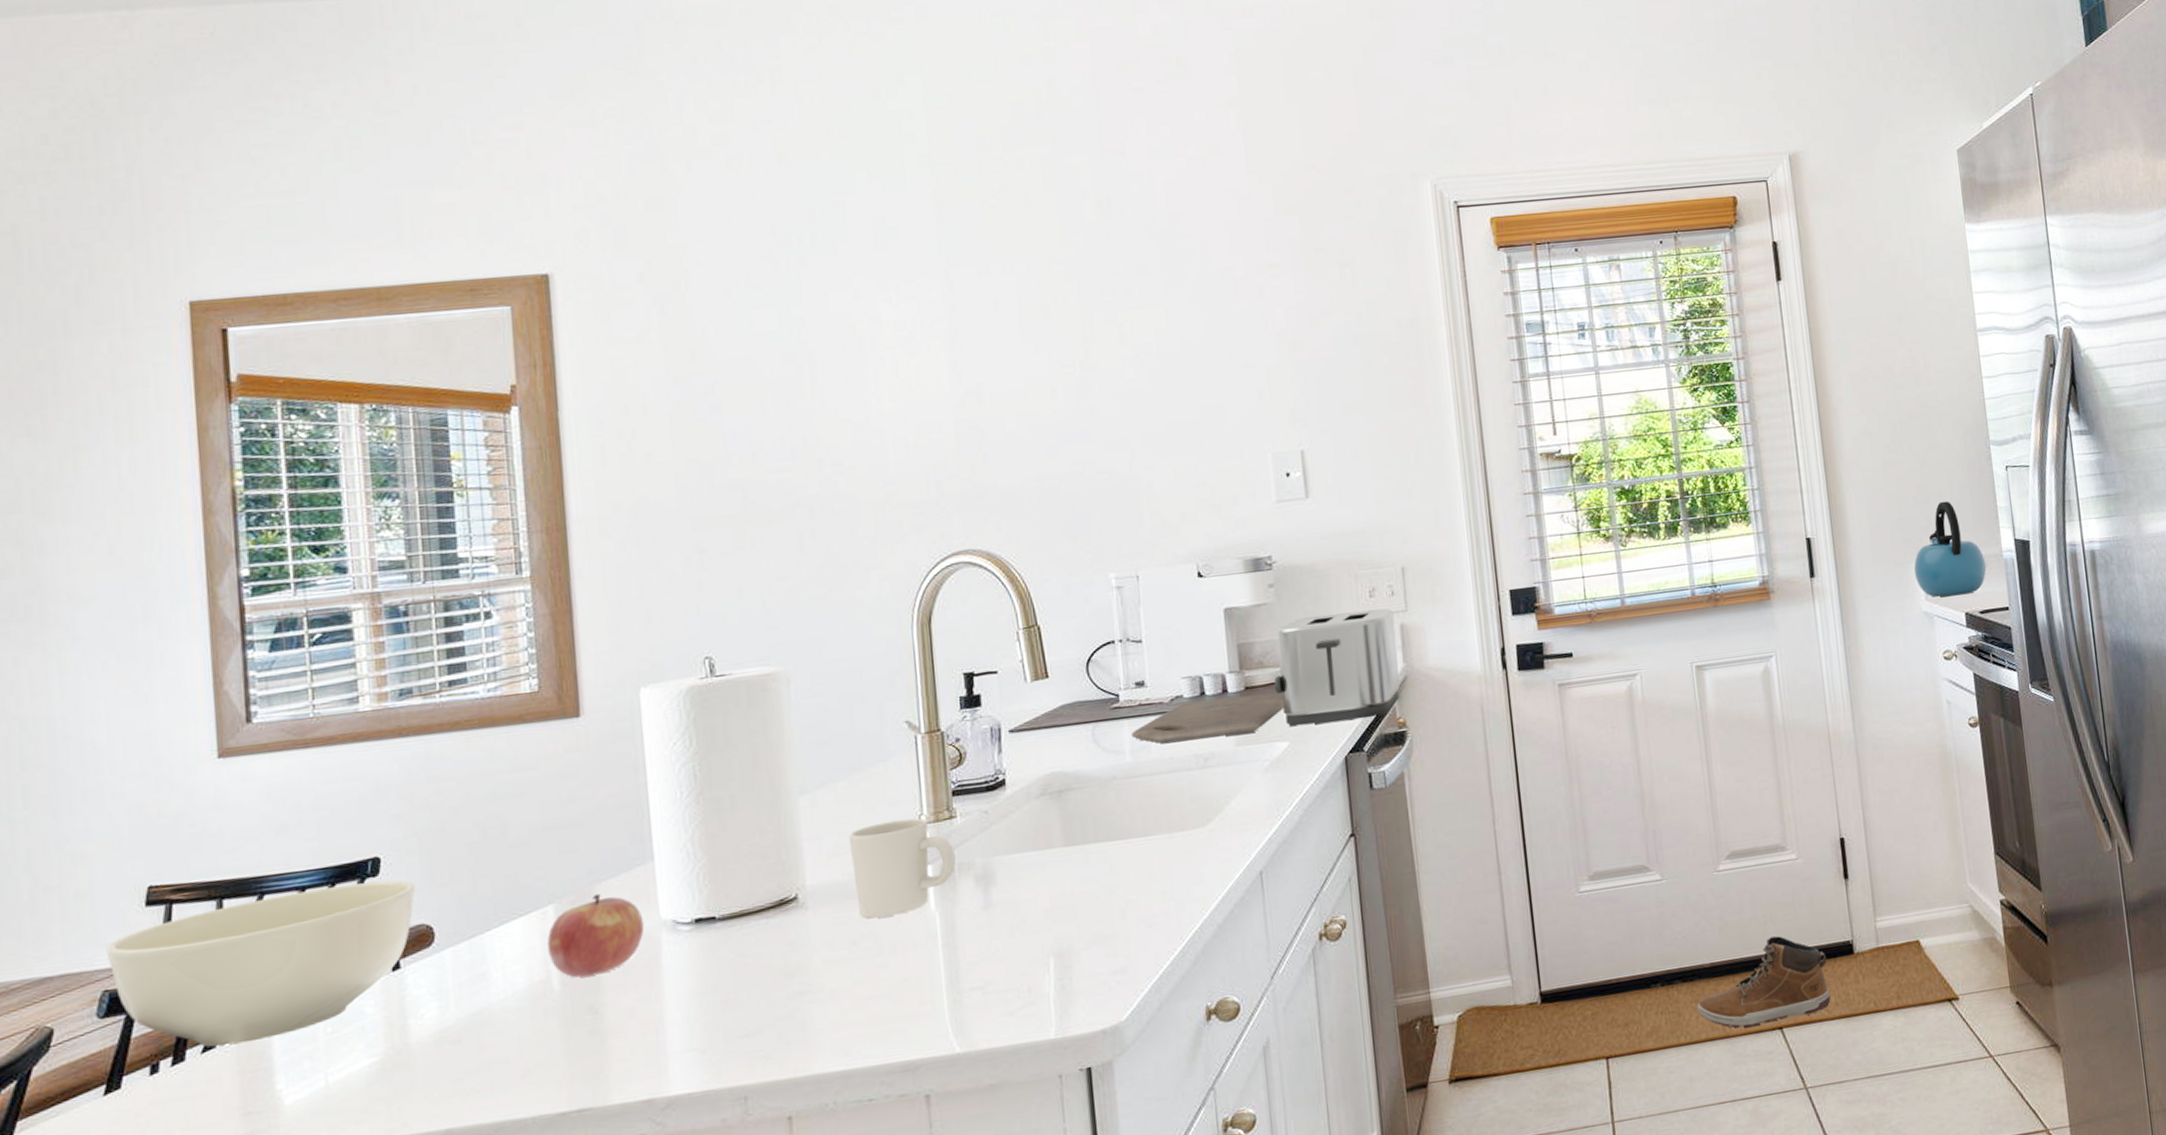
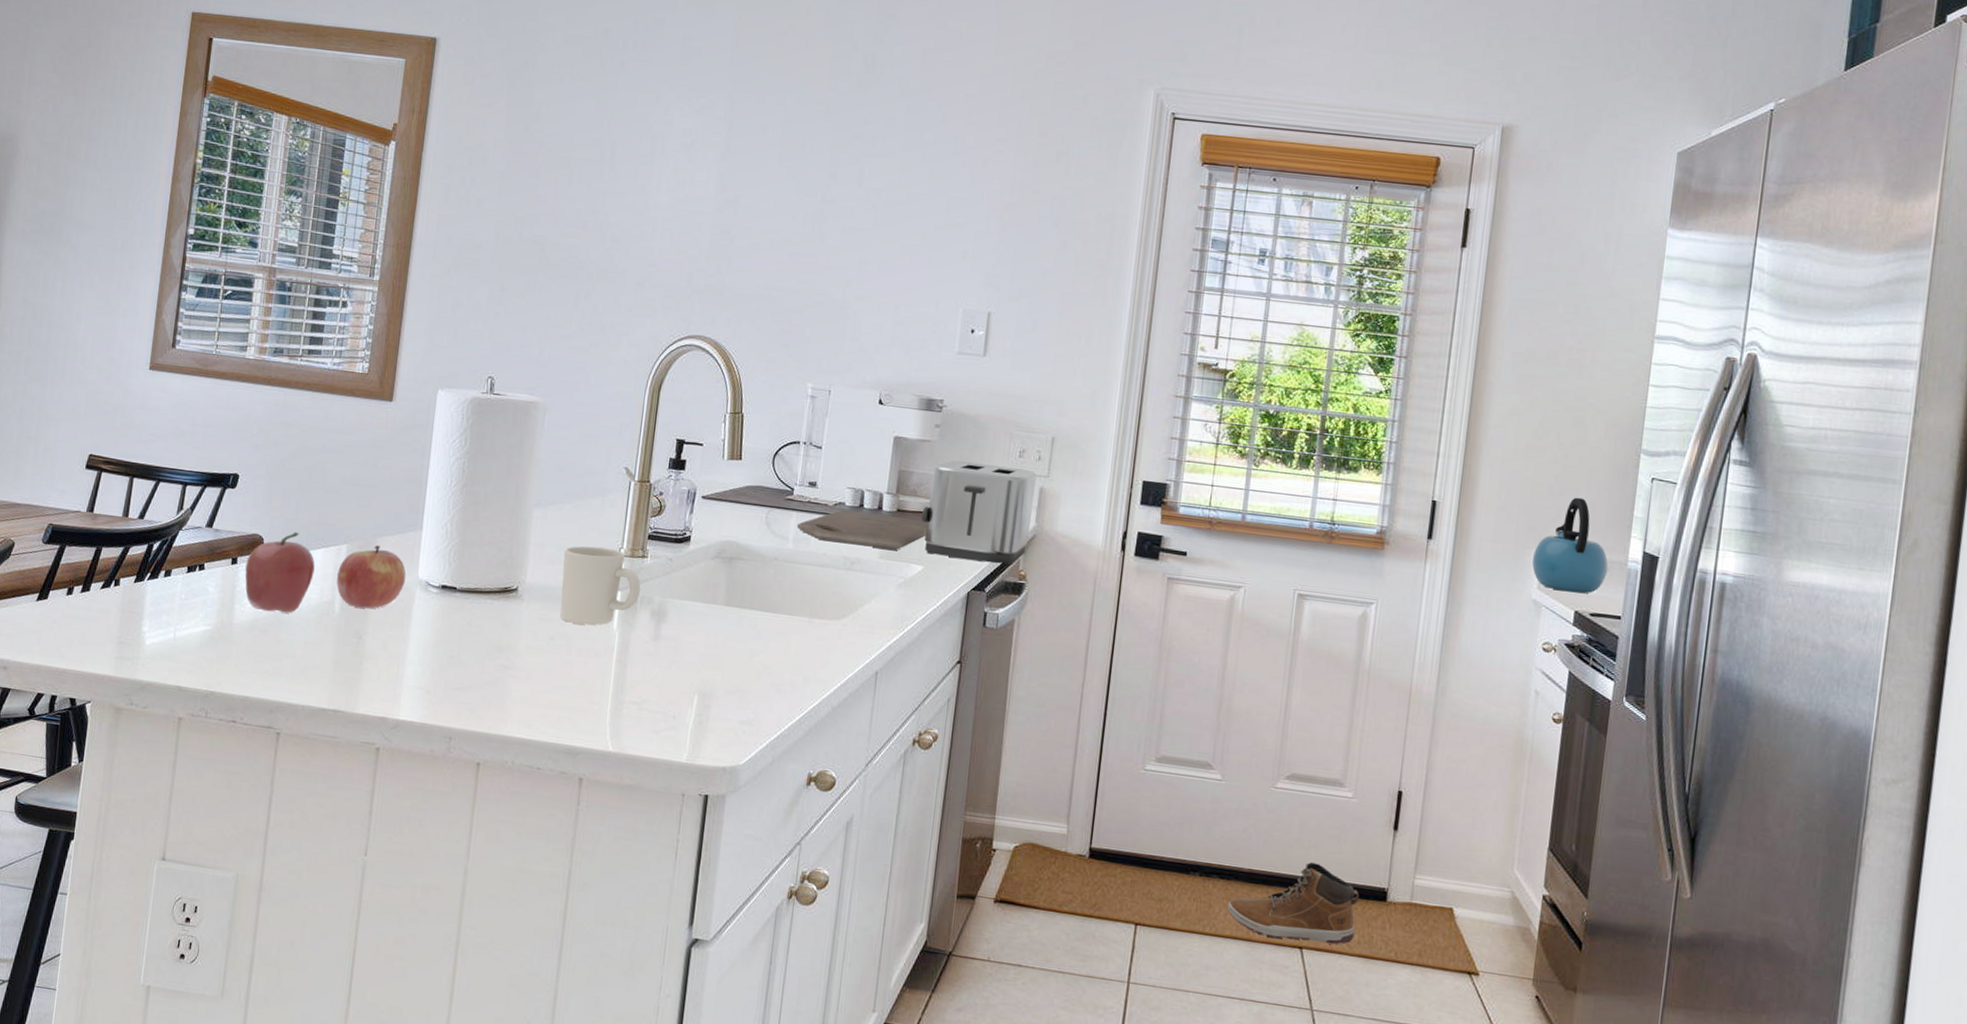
bowl: present [106,880,416,1048] -> none [55,483,259,591]
fruit: none [413,906,515,1018] -> present [245,531,315,614]

